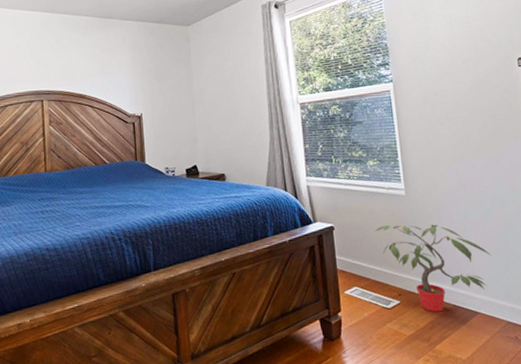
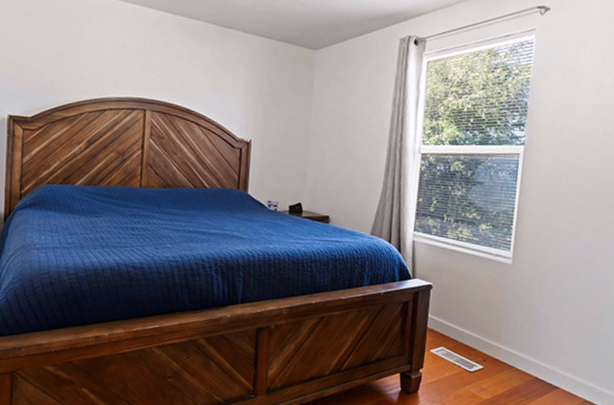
potted plant: present [375,224,492,312] -> none [473,292,584,382]

